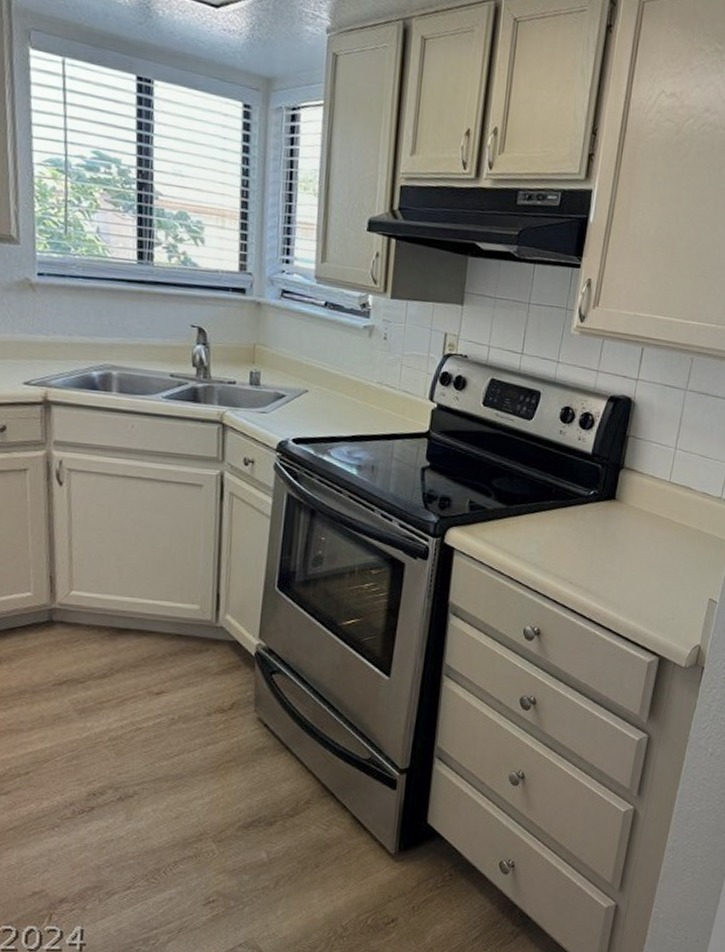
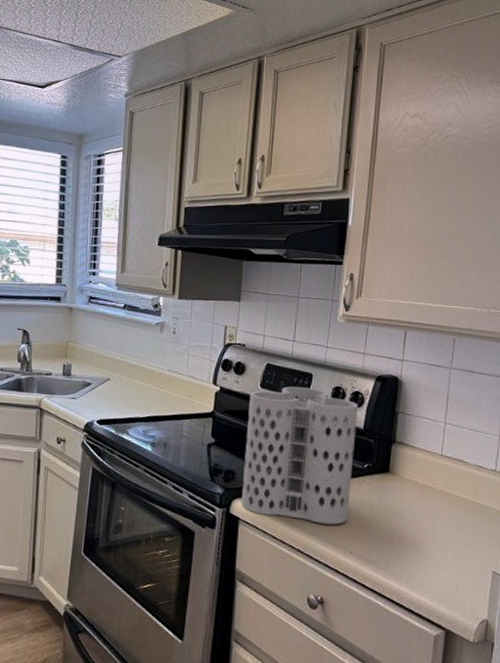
utensil holder: none [457,405,587,555] -> present [241,386,358,525]

